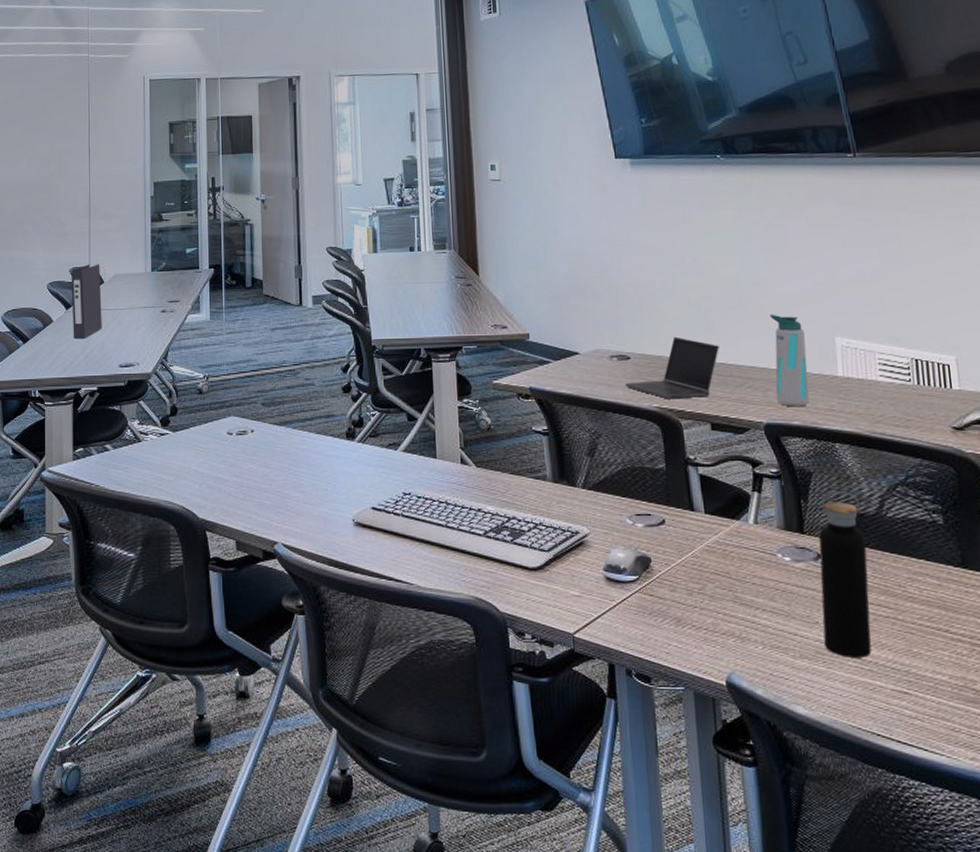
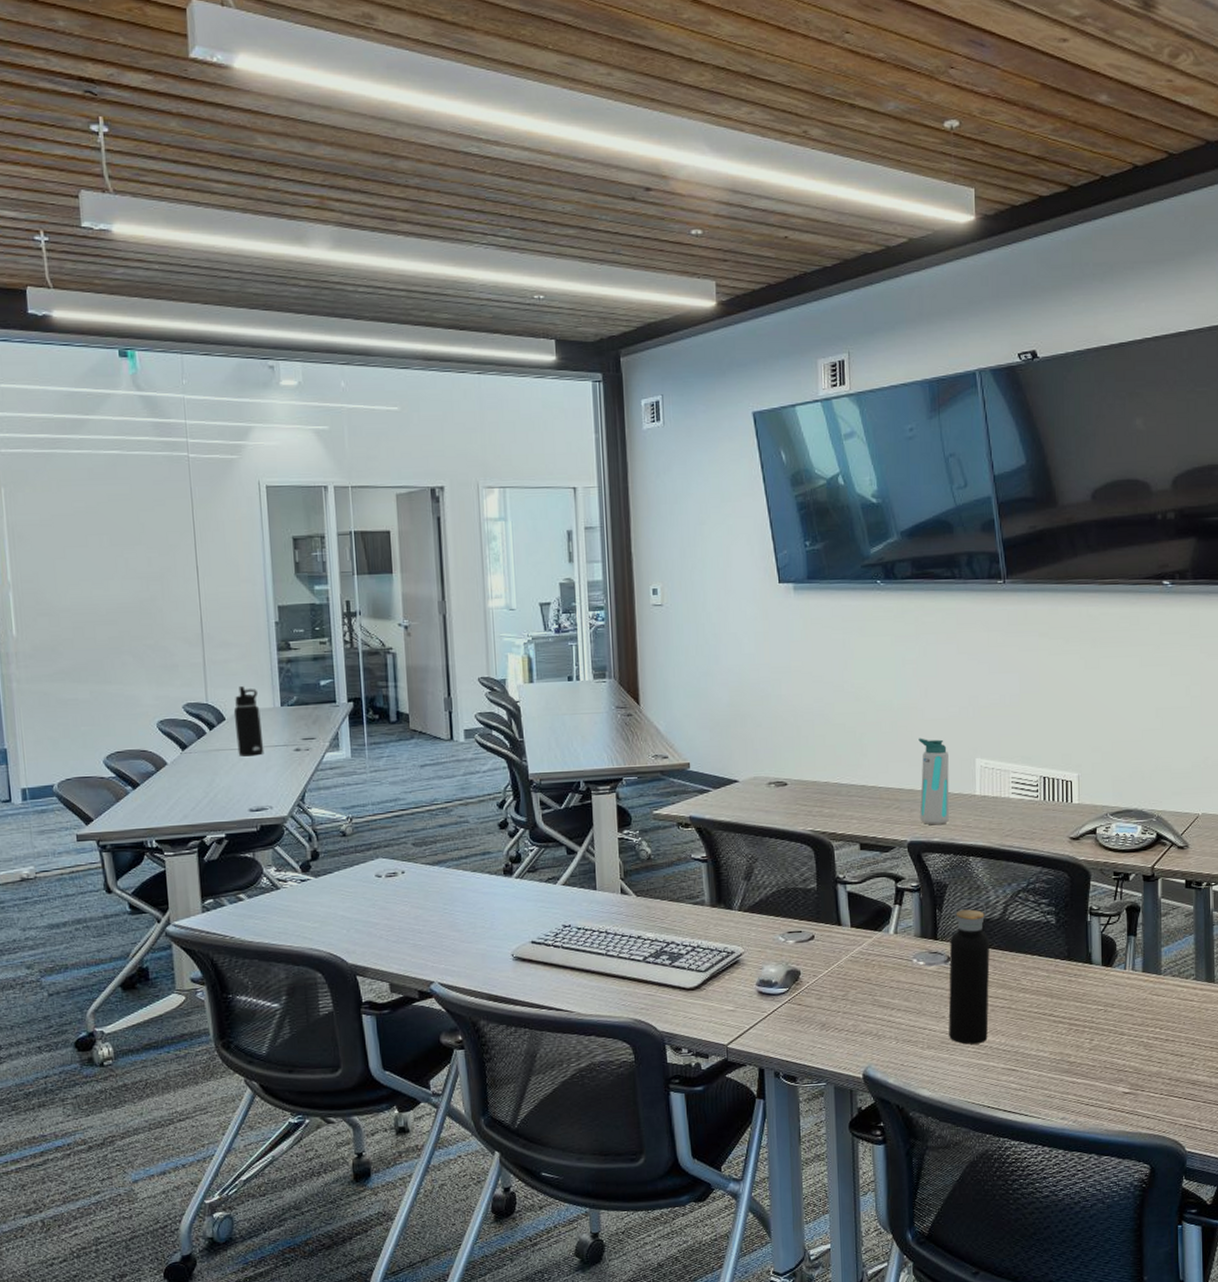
binder: present [71,264,102,338] -> none [185,699,227,782]
water bottle: none [111,253,135,316] -> present [233,686,264,757]
laptop computer: present [624,336,720,399] -> none [781,762,872,823]

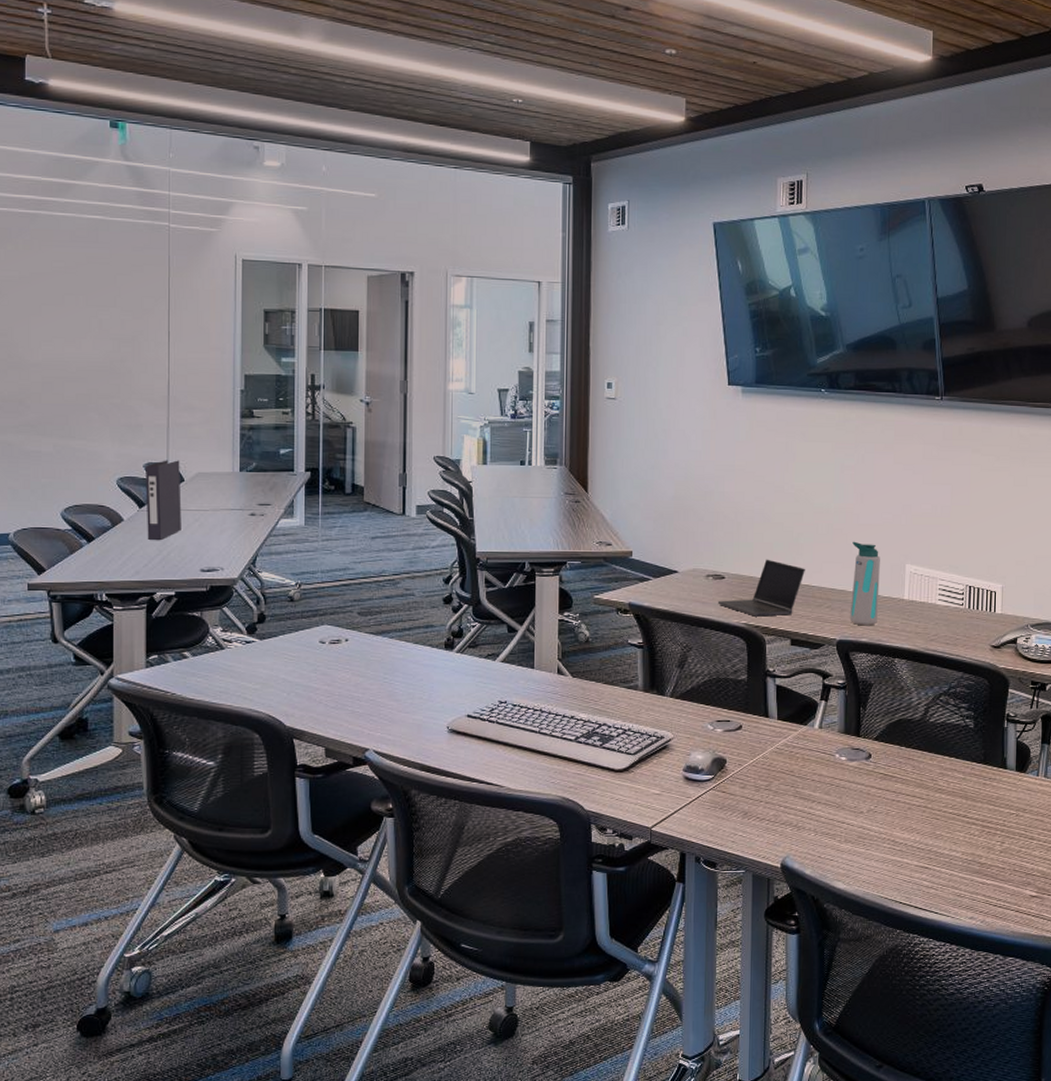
binder: none [185,699,227,782] -> present [145,460,182,540]
water bottle: present [233,686,264,757] -> none [193,450,220,518]
laptop computer: none [781,762,872,823] -> present [717,559,806,617]
water bottle: present [948,900,990,1045] -> none [866,700,909,840]

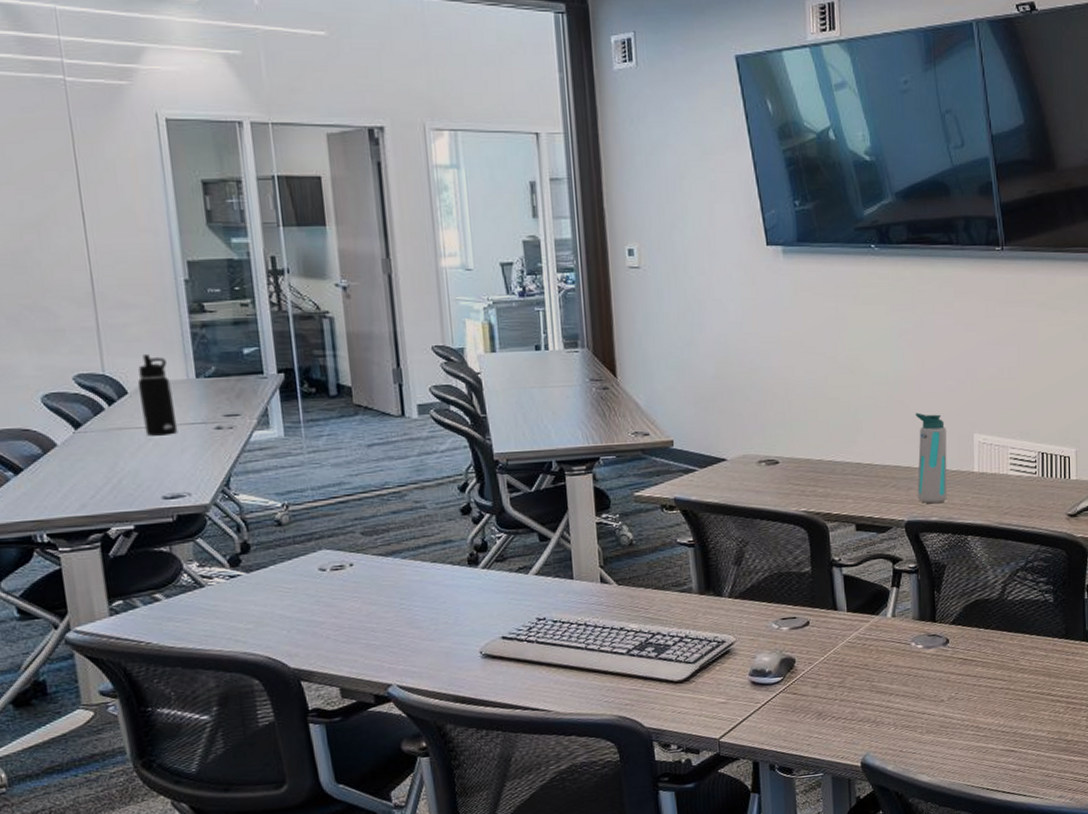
binder: present [145,460,182,540] -> none [76,369,132,466]
water bottle: none [193,450,220,518] -> present [137,355,178,436]
laptop computer: present [717,559,806,617] -> none [773,438,867,503]

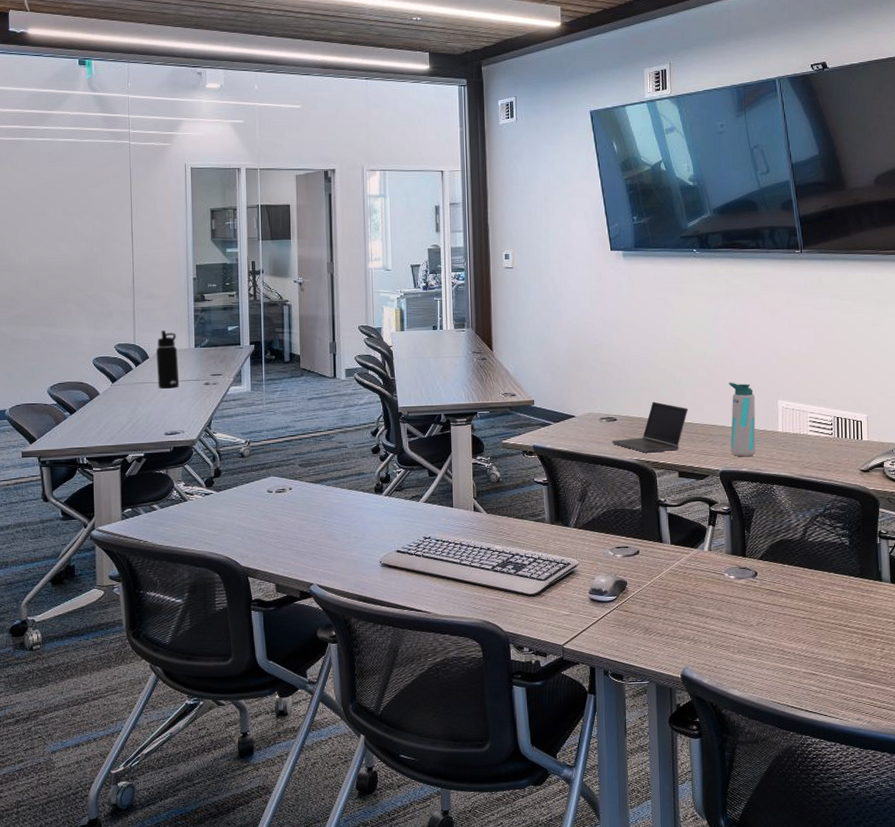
laptop computer: none [773,438,867,503] -> present [611,401,689,453]

